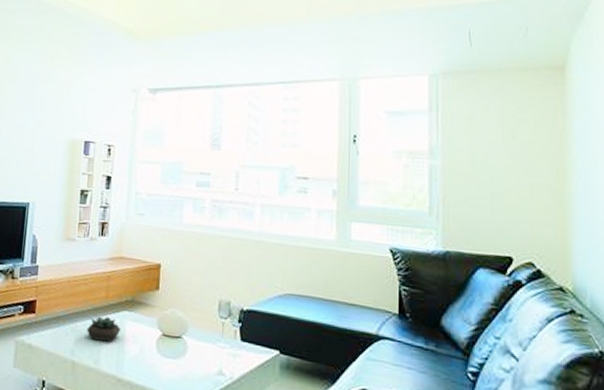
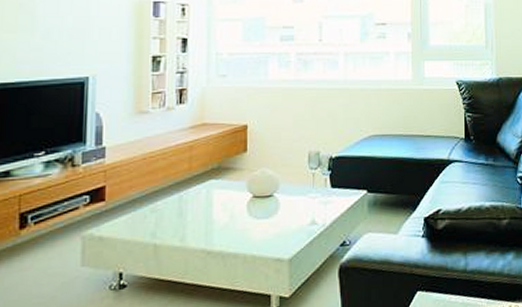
succulent plant: present [87,316,121,342] -> none [169,189,208,217]

